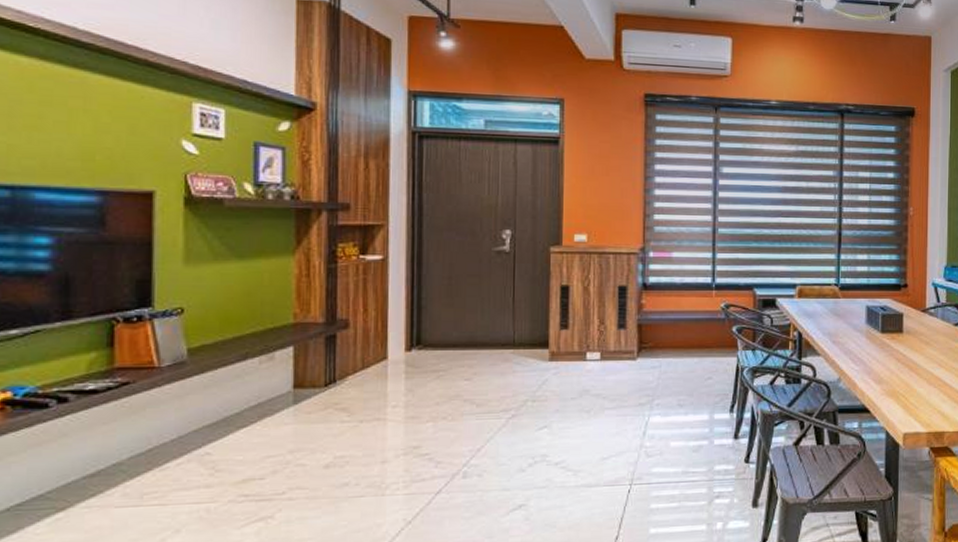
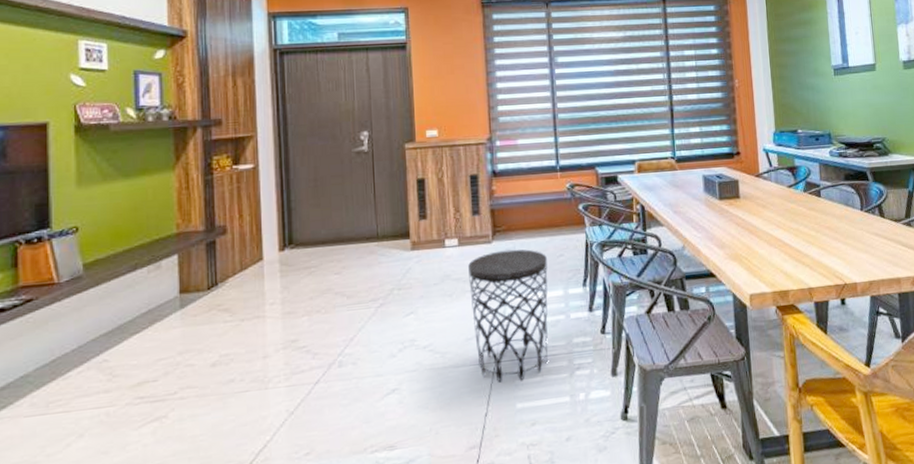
side table: none [609,368,694,506] -> present [468,249,548,383]

